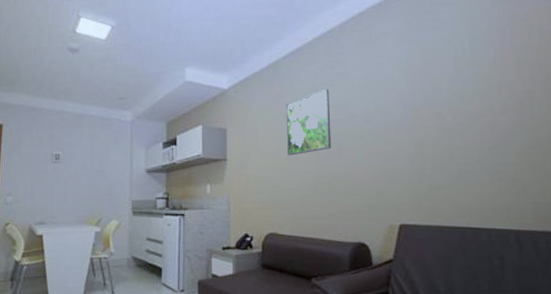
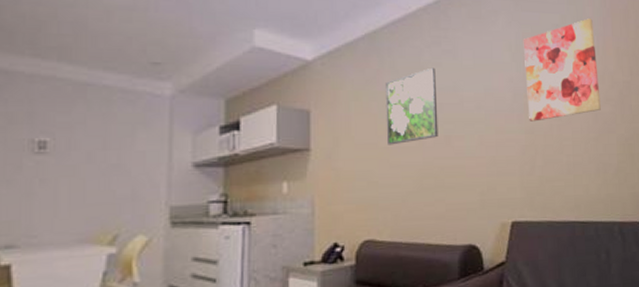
wall art: none [413,30,497,133] -> present [523,17,601,121]

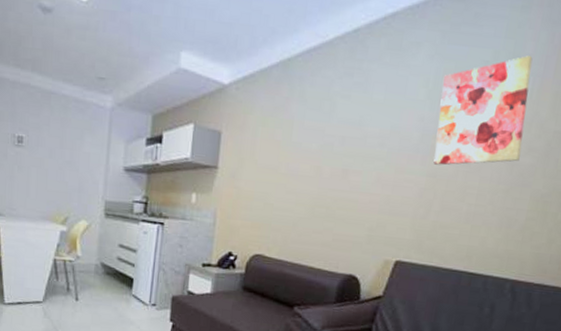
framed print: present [385,67,438,145] -> none [287,99,344,172]

